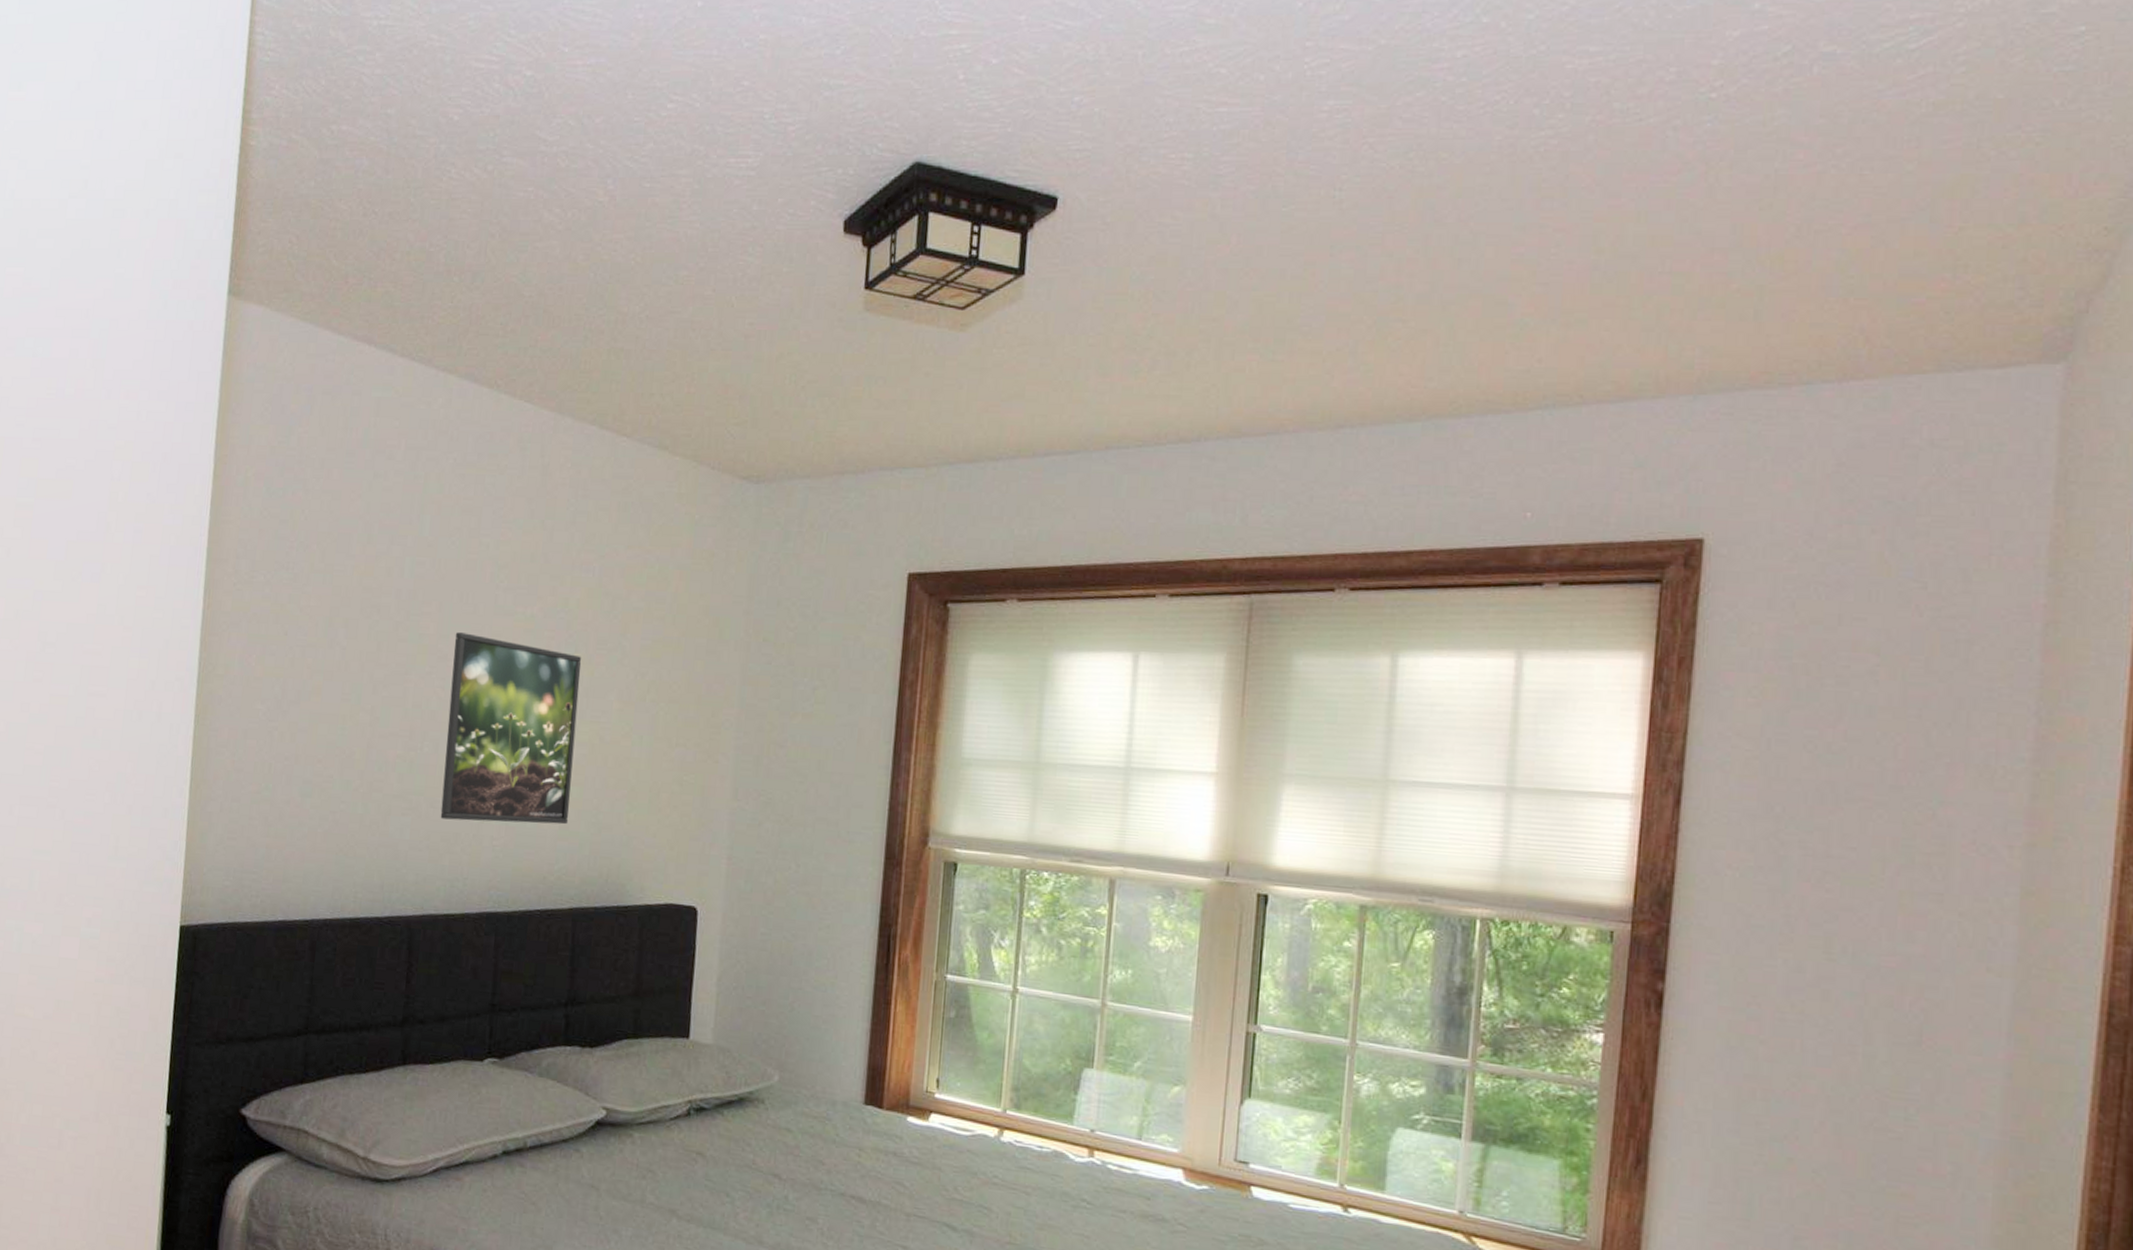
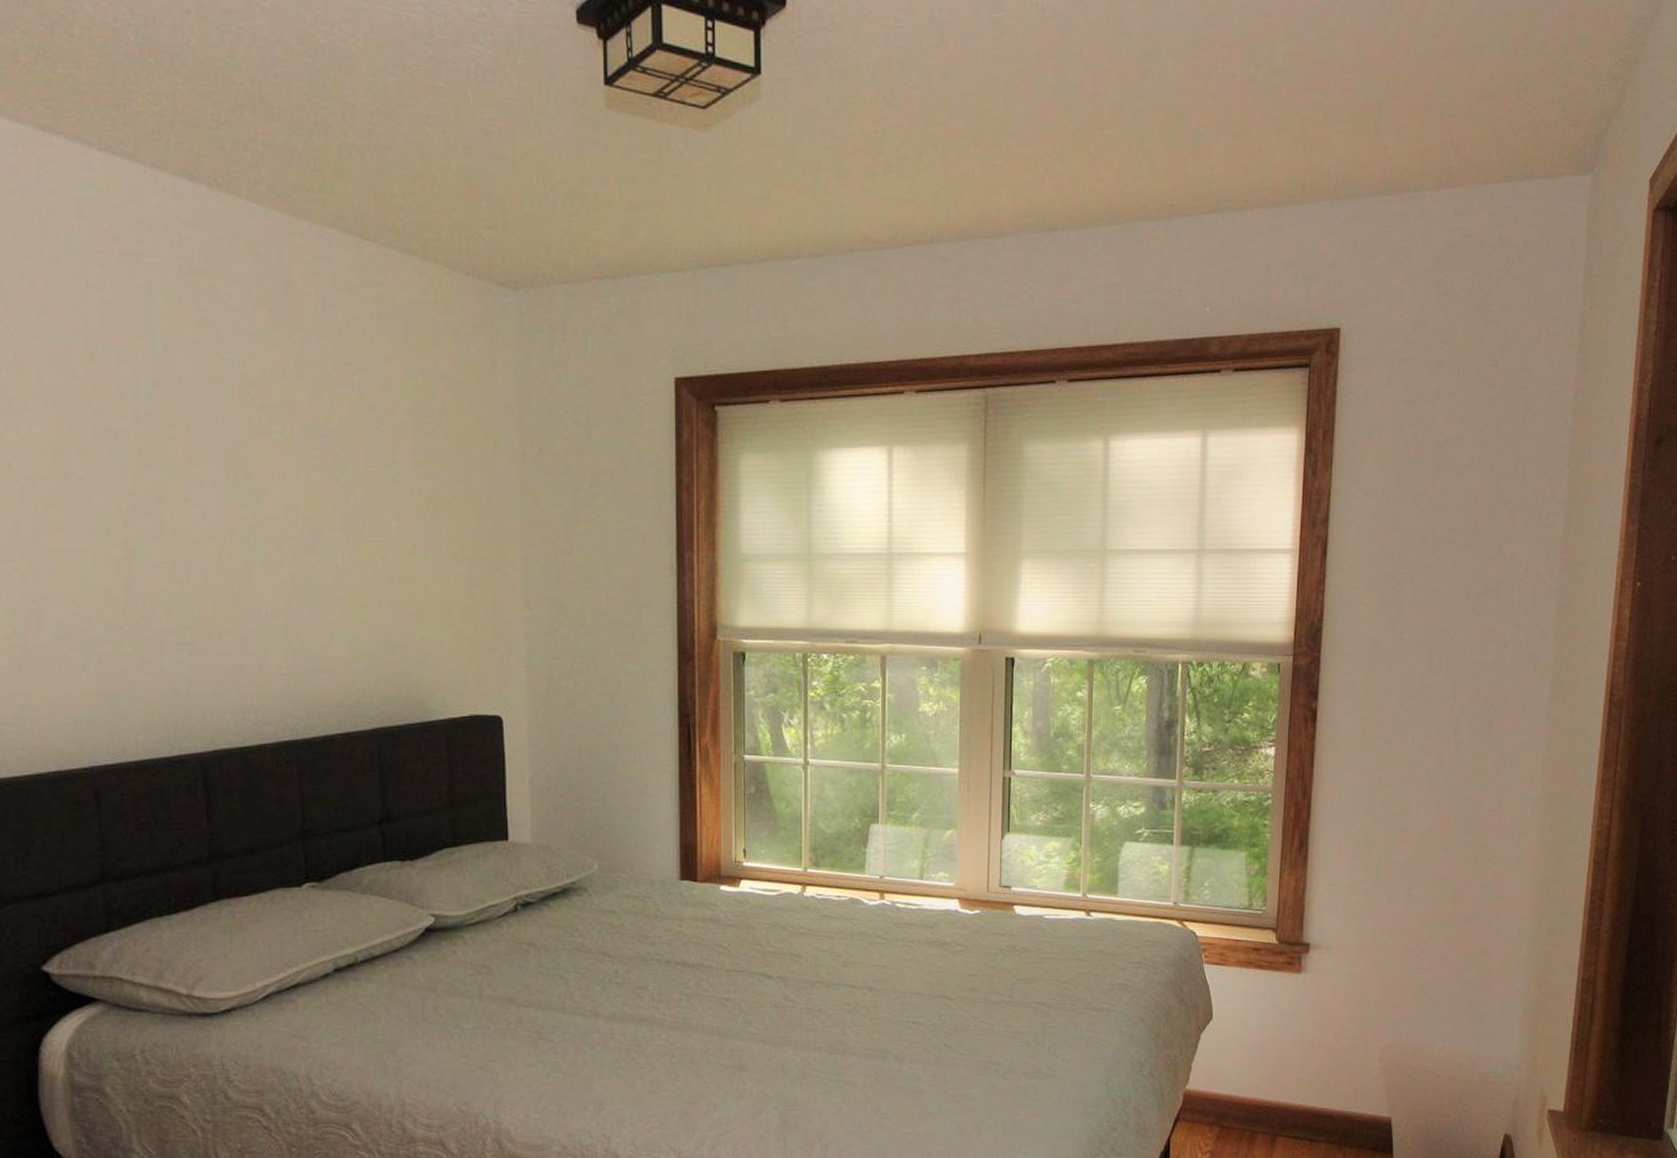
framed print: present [440,632,582,825] -> none [208,456,360,651]

